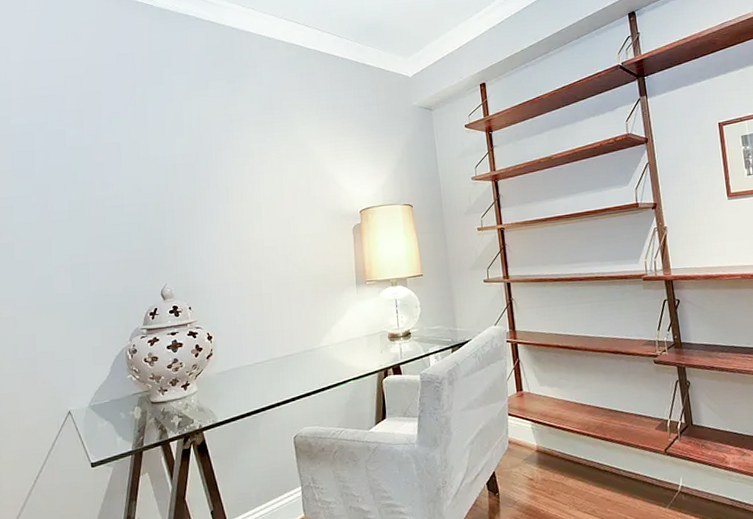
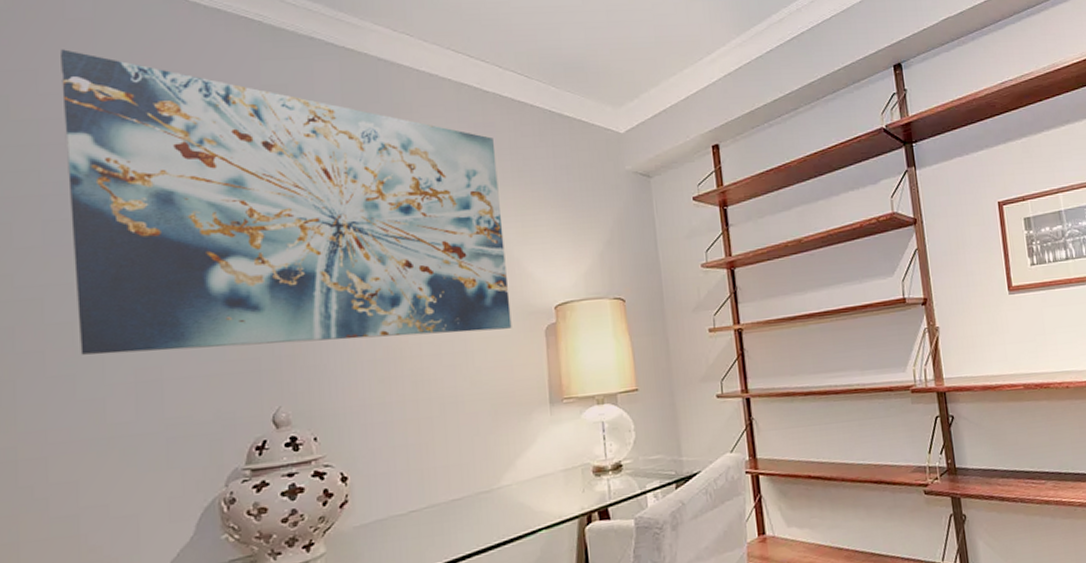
wall art: none [23,32,328,246] -> present [61,49,512,355]

